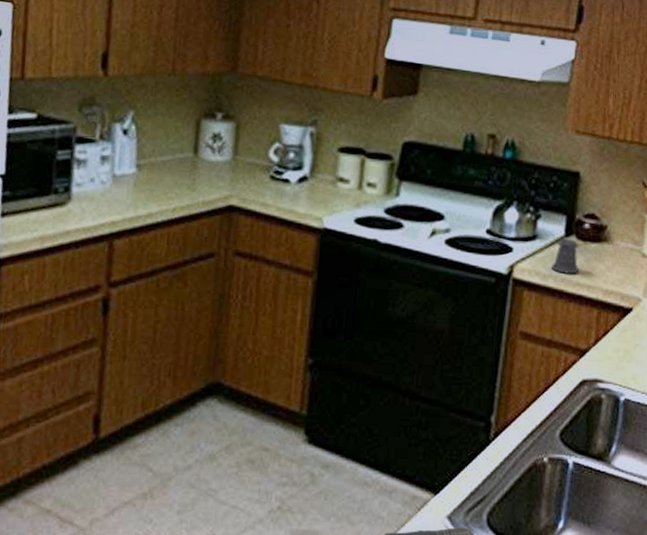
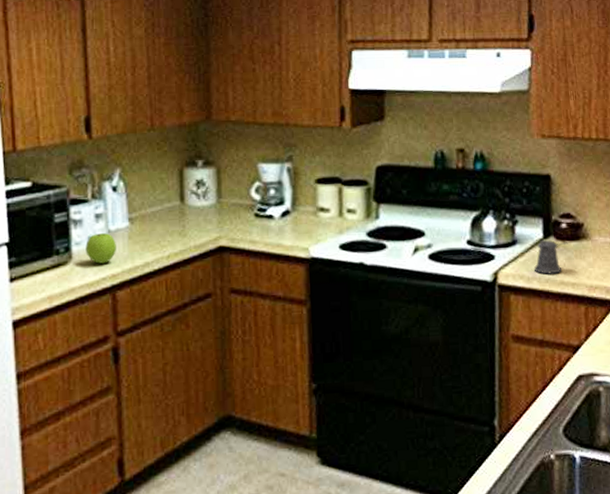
apple: none [86,176,120,209] -> present [85,233,116,264]

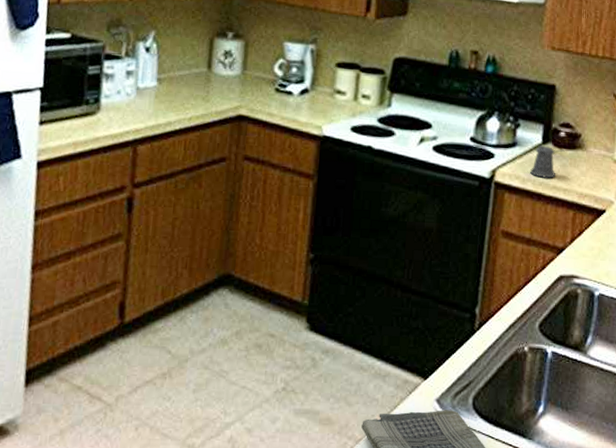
apple: present [85,233,116,264] -> none [113,89,143,118]

